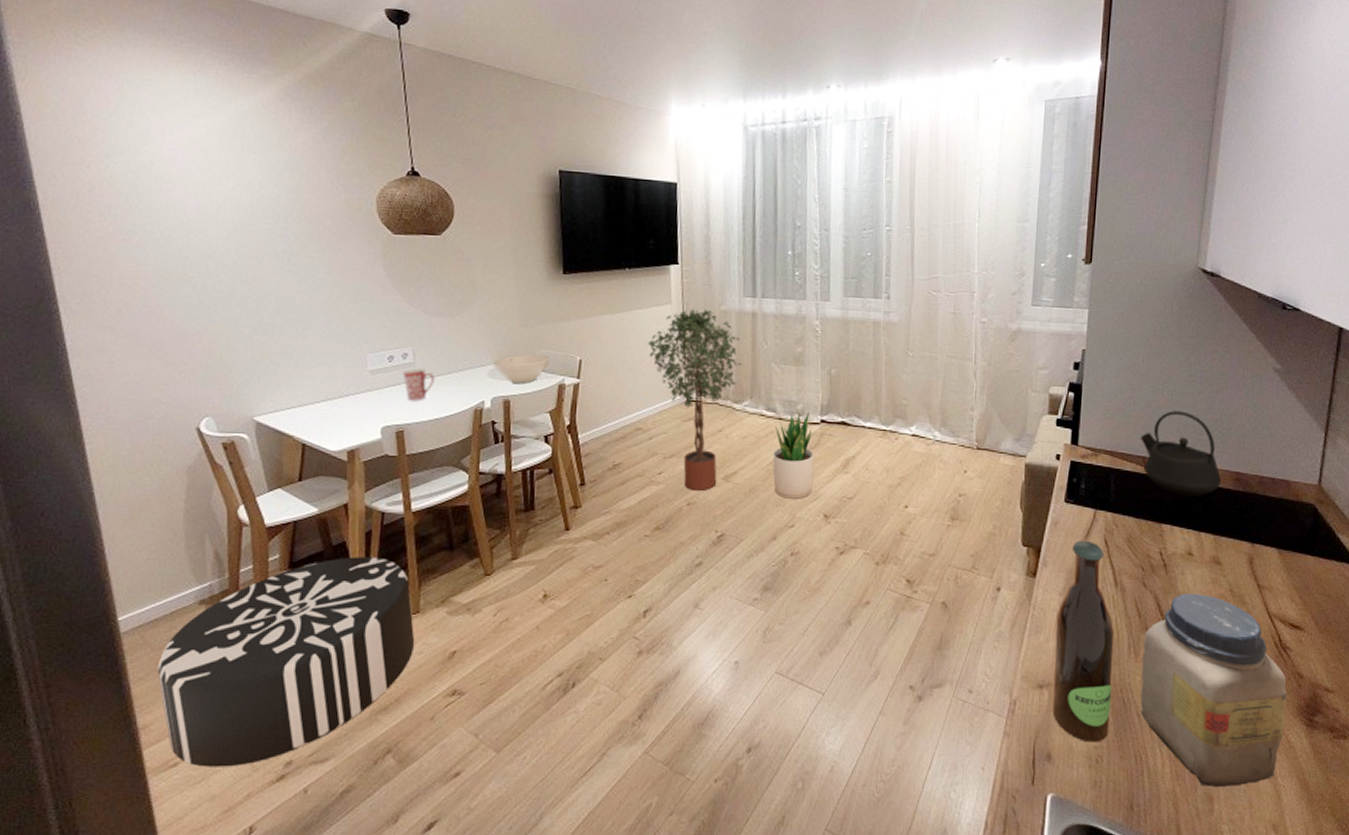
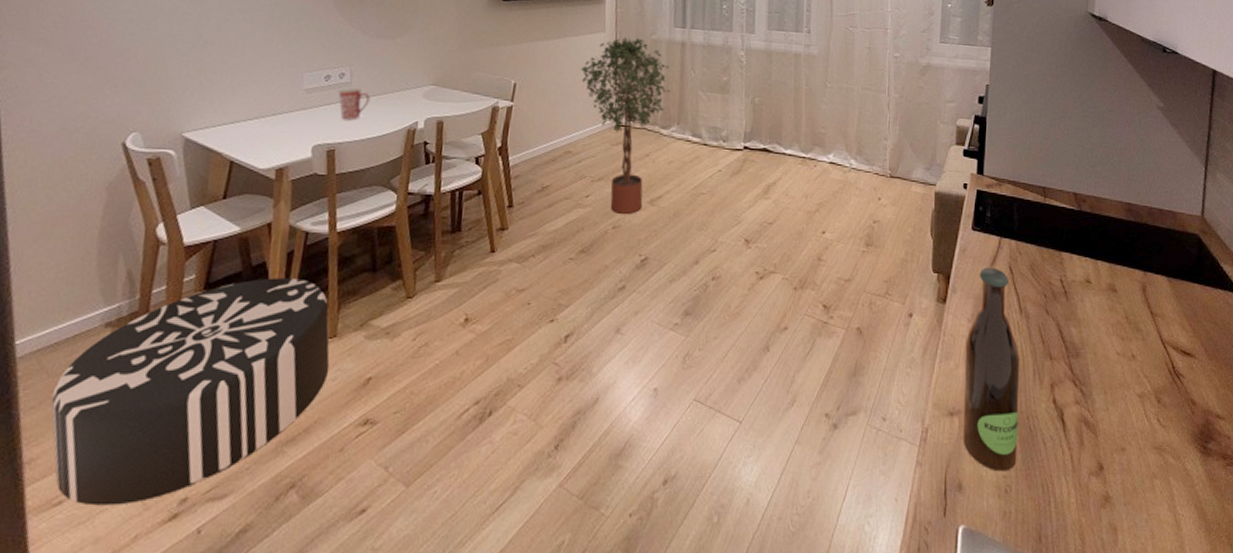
bowl: present [492,354,551,384] -> none [428,77,486,106]
planter: present [772,412,814,499] -> none [696,139,737,224]
kettle: present [1140,411,1222,497] -> none [1039,144,1115,226]
jar: present [1140,593,1287,787] -> none [1046,320,1182,516]

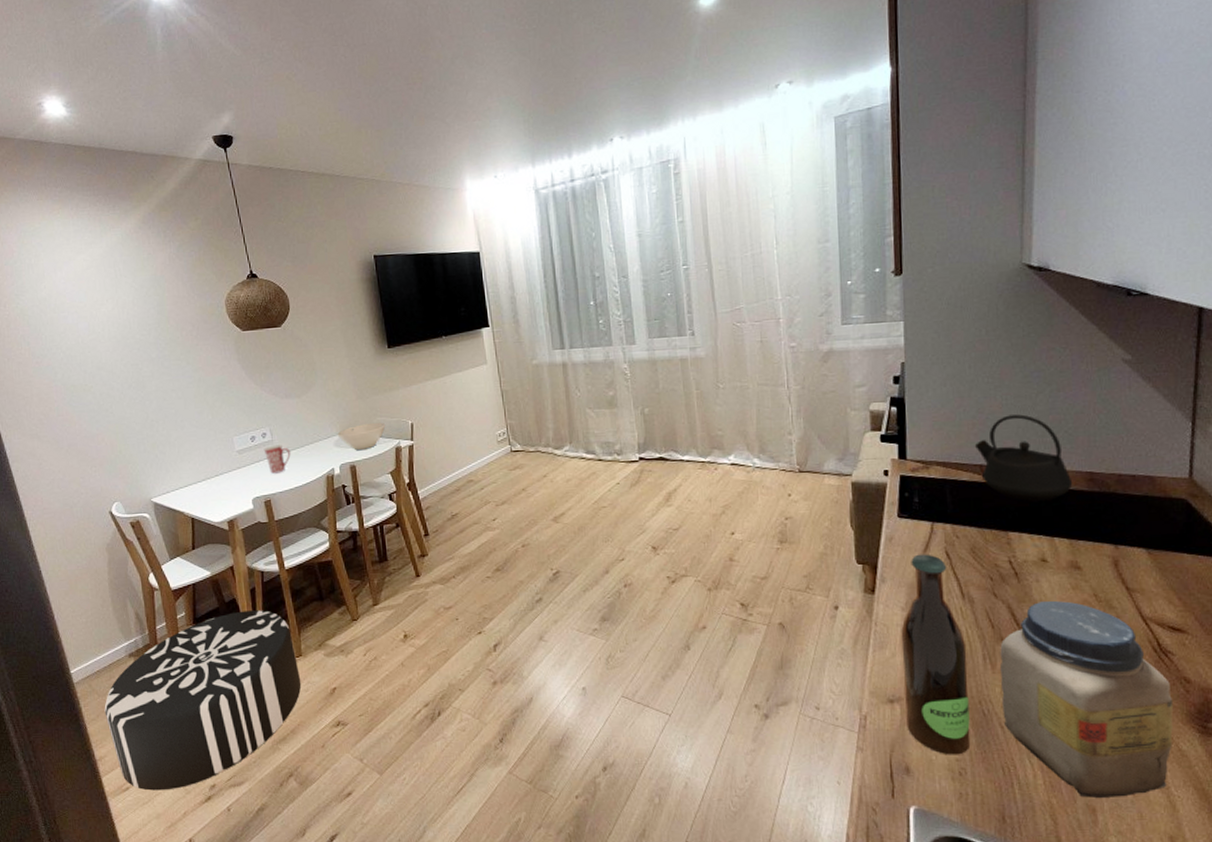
bowl: none [428,77,486,106] -> present [337,422,386,451]
potted tree: present [580,37,671,214] -> none [469,365,558,533]
kettle: none [1039,144,1115,226] -> present [974,414,1073,502]
jar: none [1046,320,1182,516] -> present [999,600,1174,798]

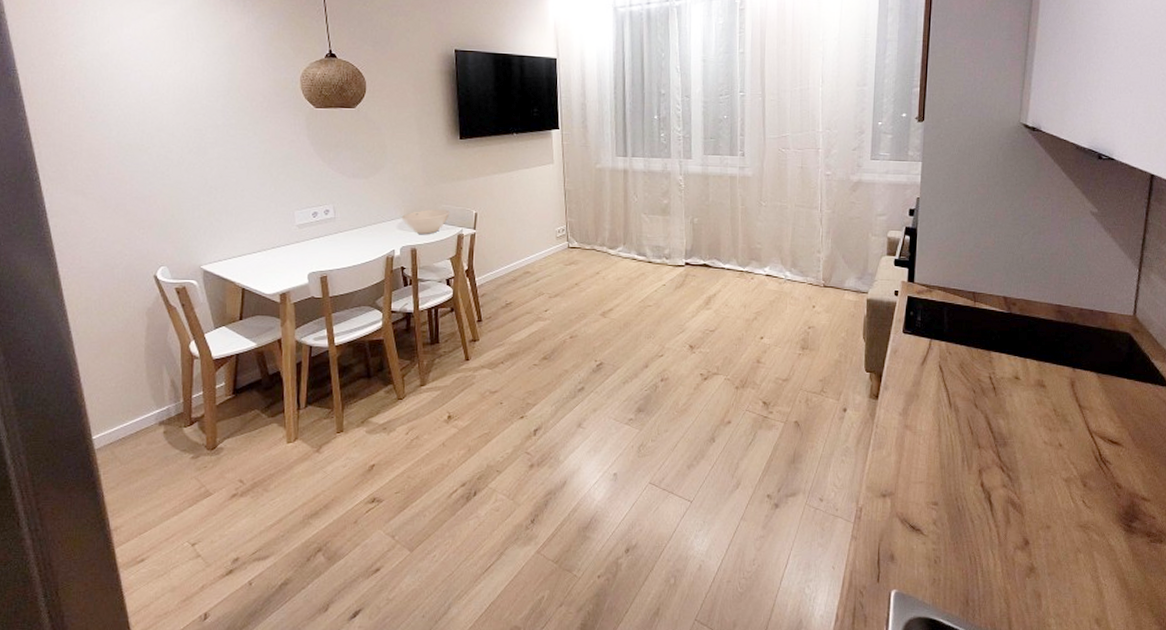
pouf: present [104,610,302,791] -> none [126,384,340,563]
mug: present [263,444,291,474] -> none [325,222,352,251]
bottle: present [901,554,971,755] -> none [895,366,950,545]
kettle: present [974,414,1073,502] -> none [970,251,1045,328]
jar: present [999,600,1174,798] -> none [974,413,1108,585]

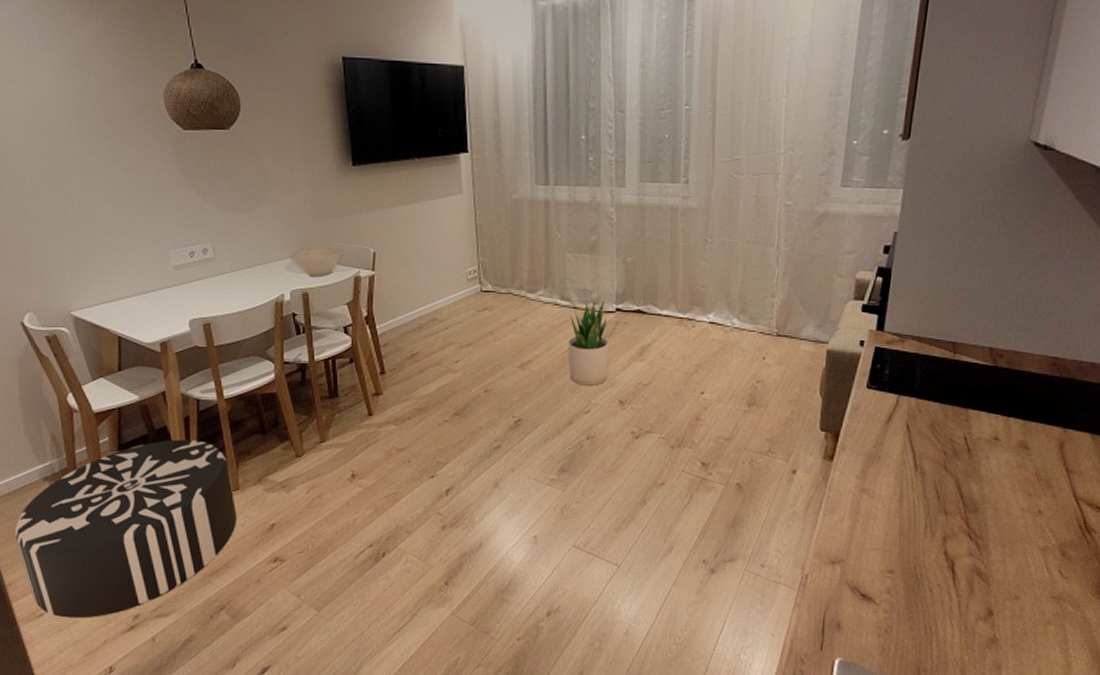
pouf: none [126,384,340,563] -> present [14,439,238,618]
planter: none [644,256,680,332] -> present [567,301,609,386]

